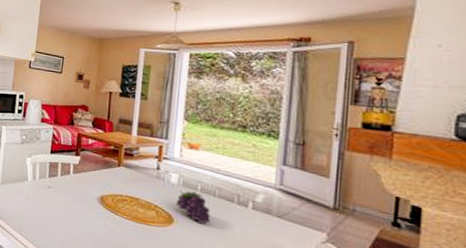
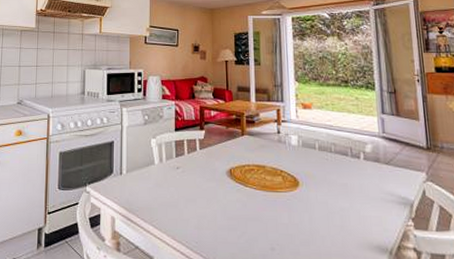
fruit: present [176,191,211,224] -> none [299,151,332,182]

